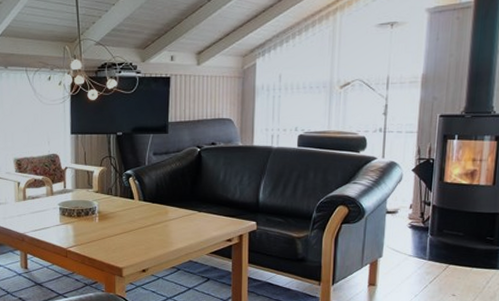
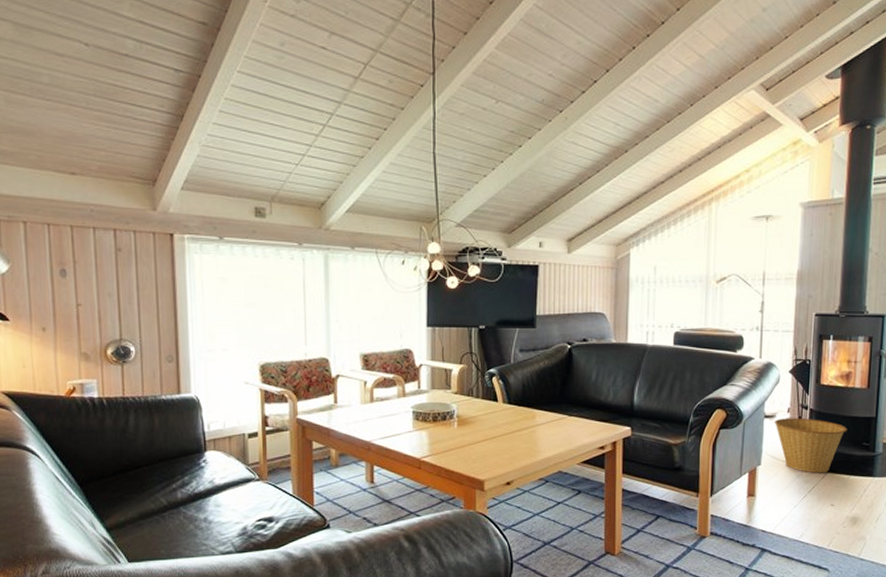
basket: none [397,213,471,265] -> present [775,418,847,473]

